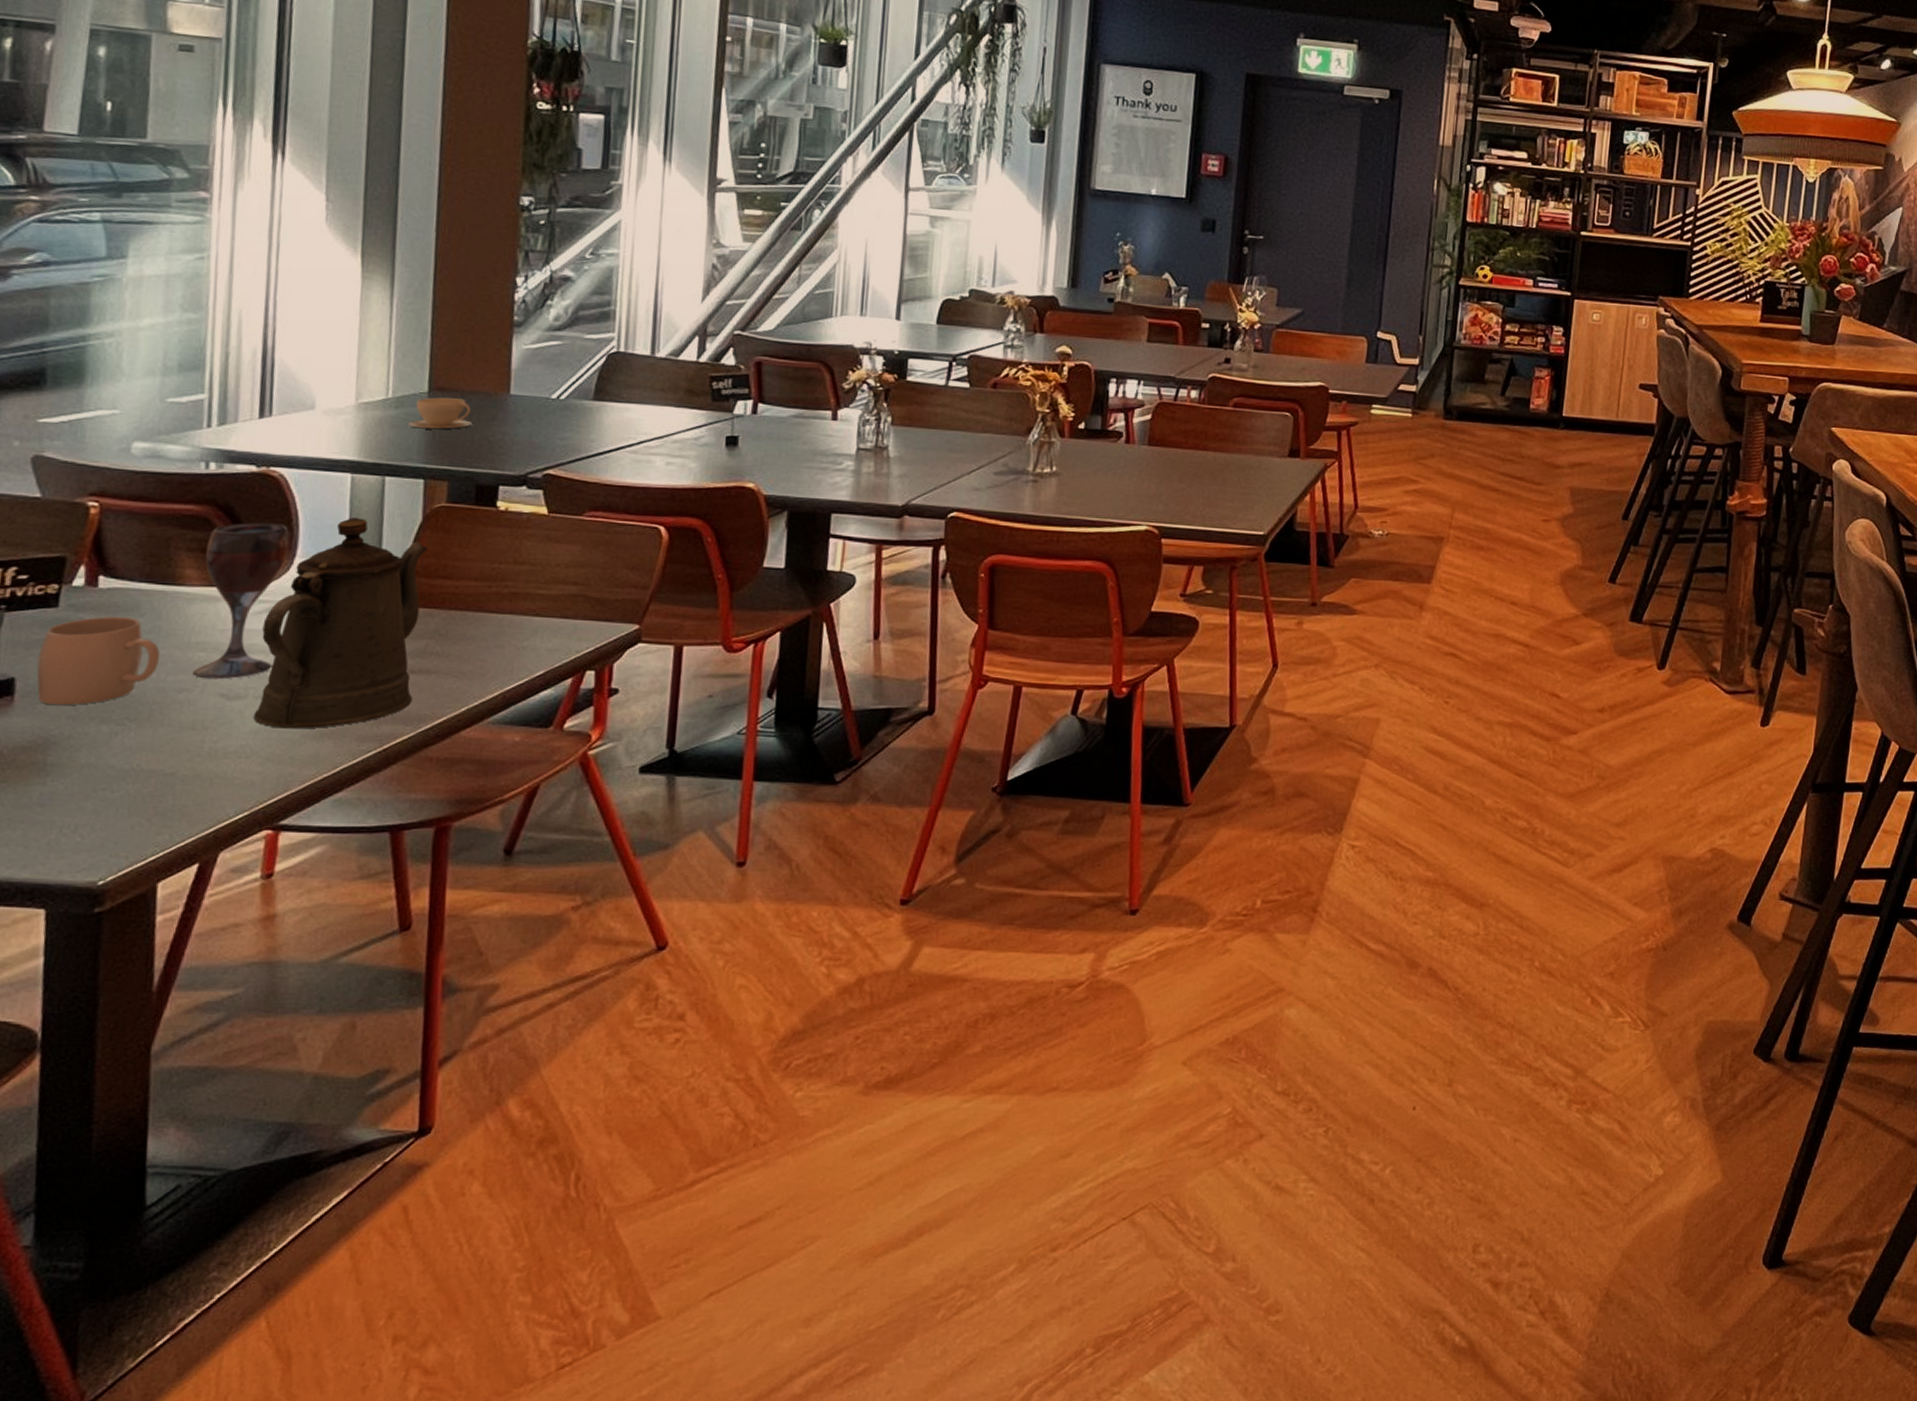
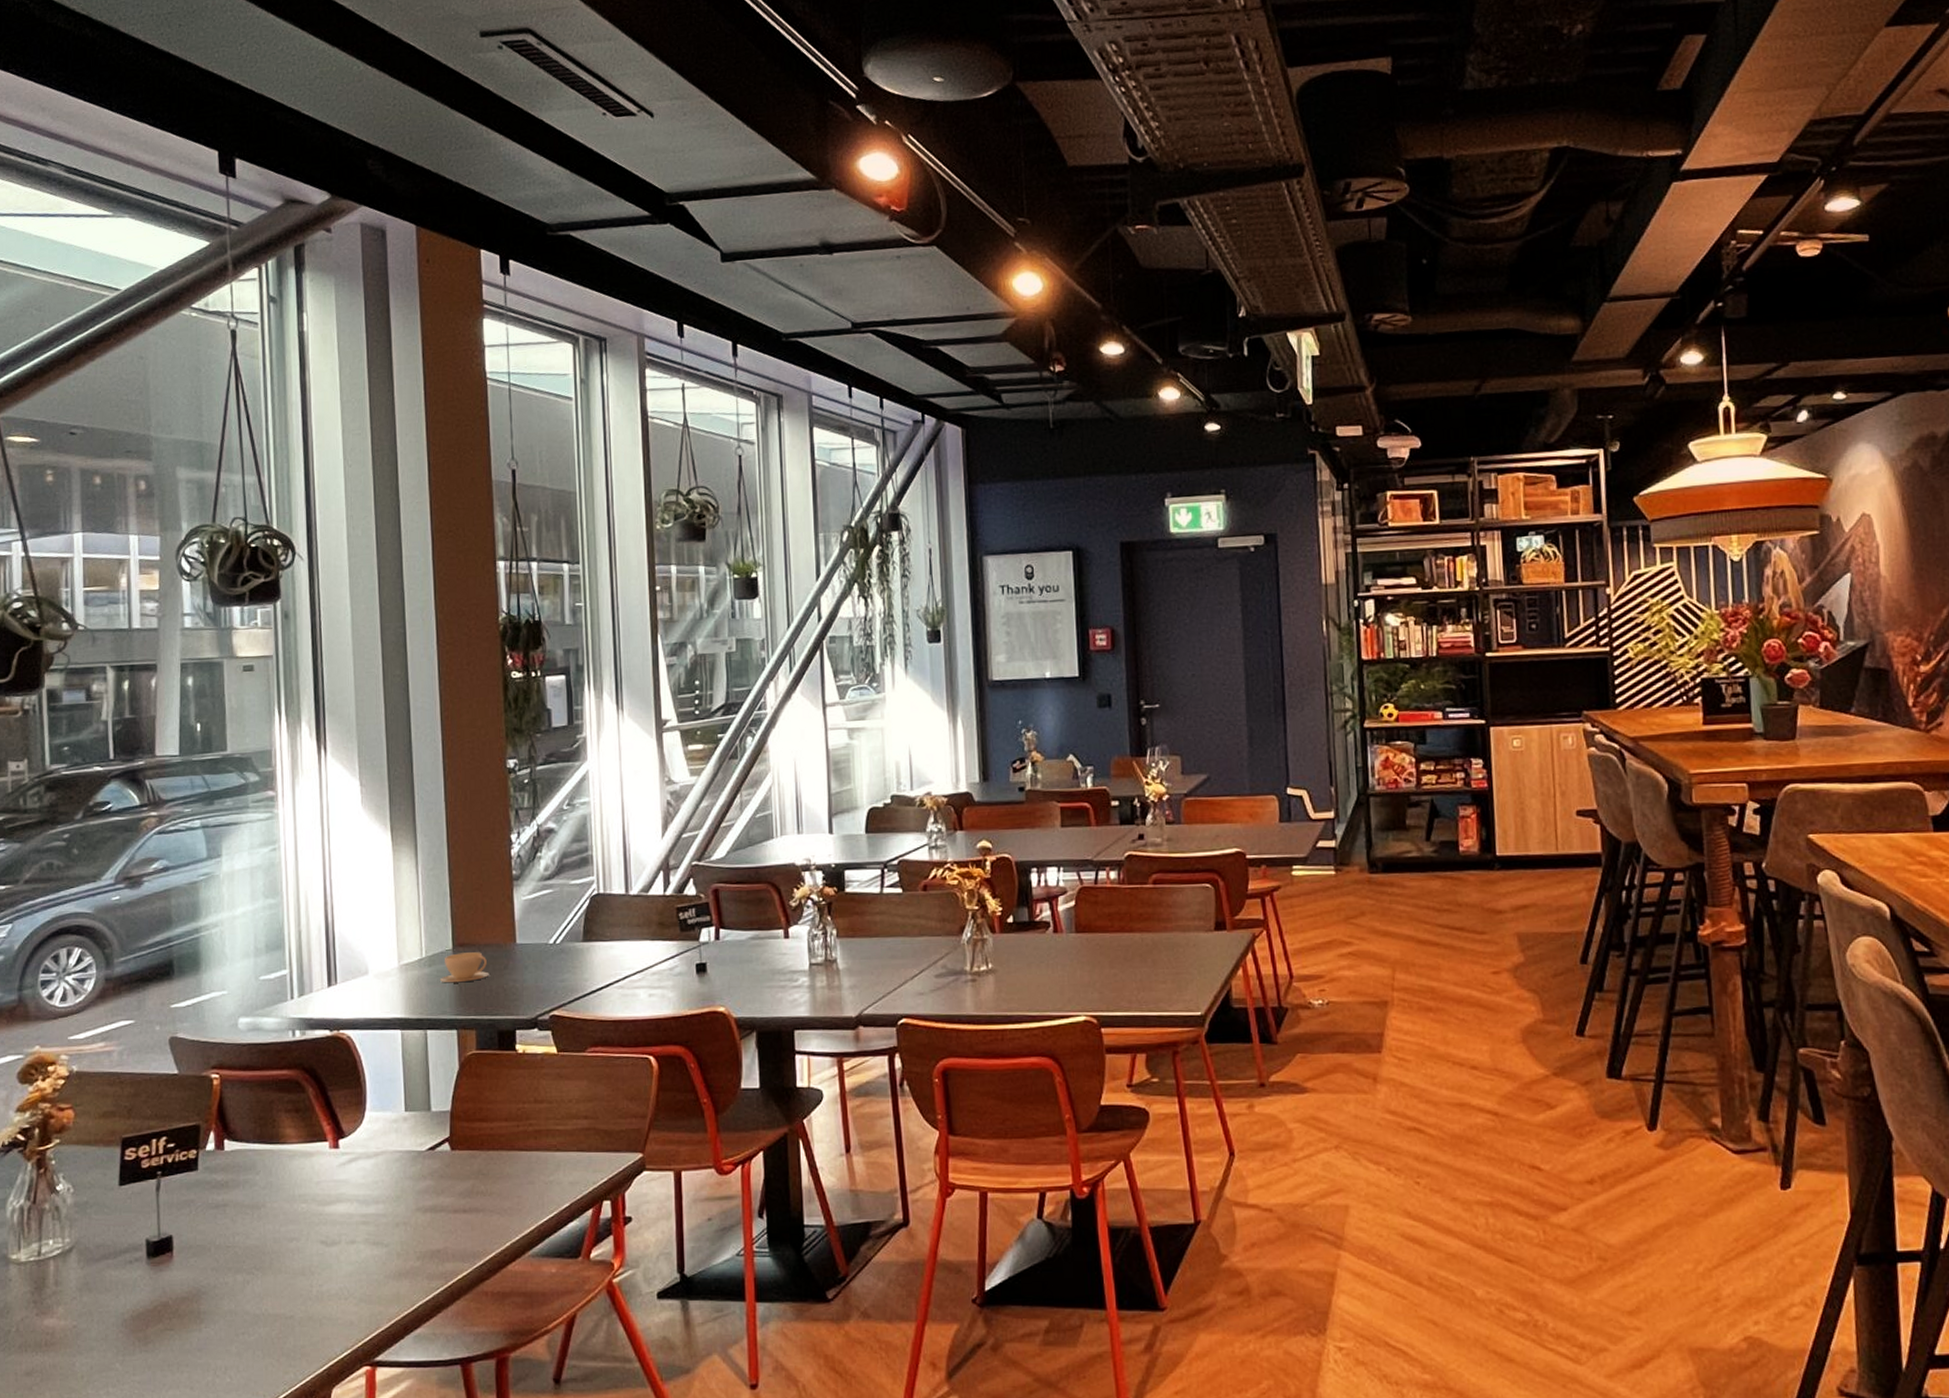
mug: present [37,616,160,706] -> none [187,1175,273,1259]
cup: present [193,522,289,680] -> none [299,1081,360,1228]
coffee pot: present [253,517,428,729] -> none [347,1069,466,1271]

